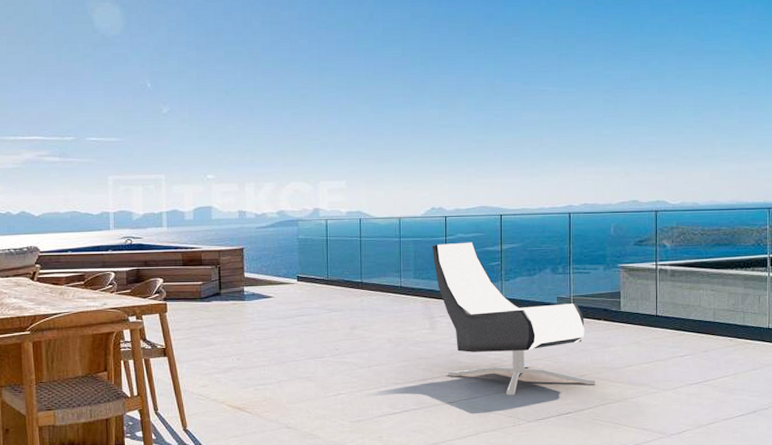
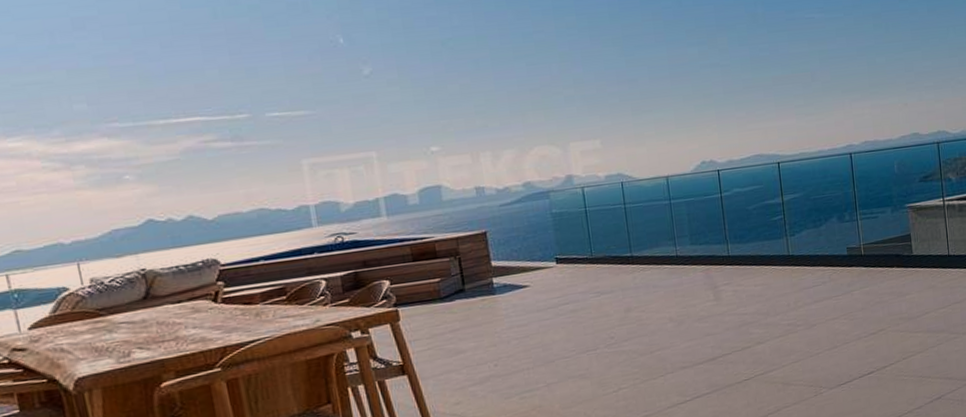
lounge chair: present [432,242,595,396] -> none [706,196,895,363]

